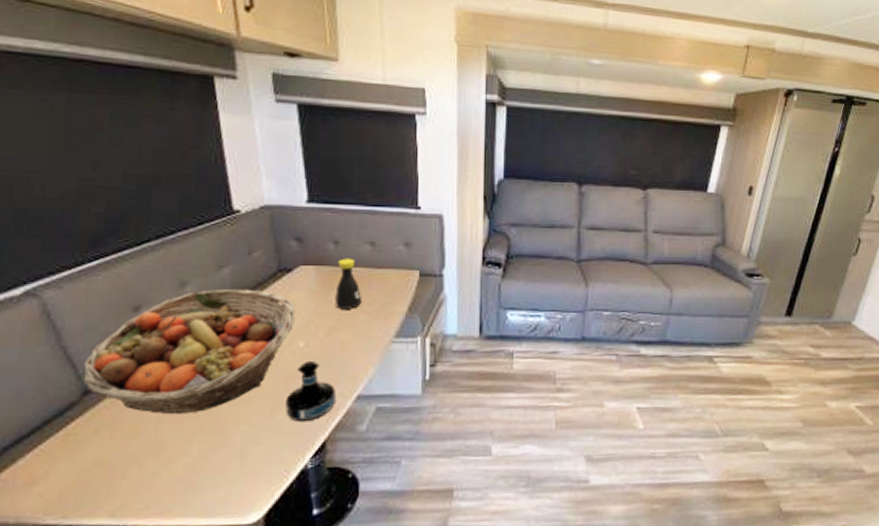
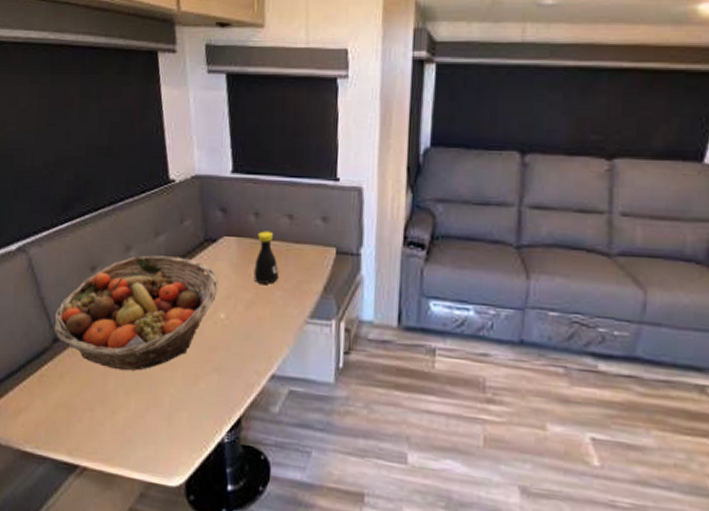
tequila bottle: present [285,360,337,423] -> none [207,332,252,395]

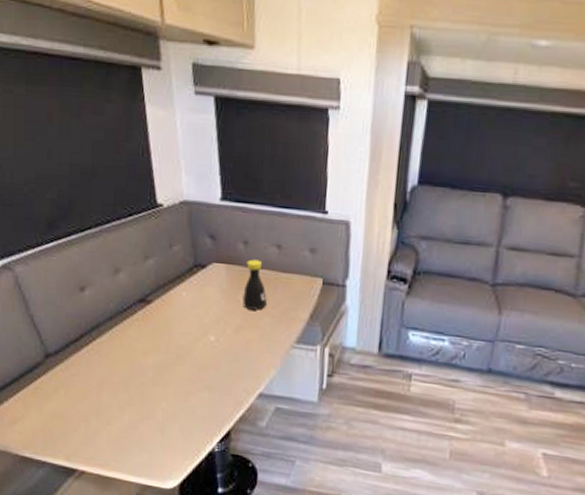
fruit basket: present [53,255,219,371] -> none [45,278,209,387]

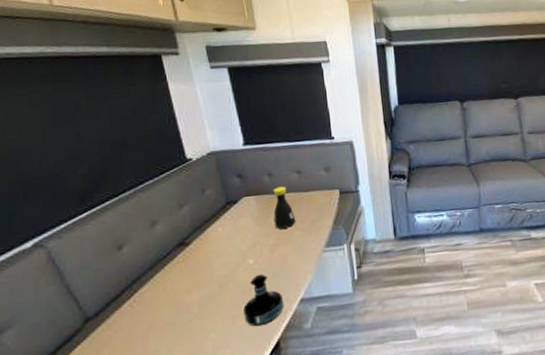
tequila bottle: none [198,354,241,411] -> present [244,273,284,327]

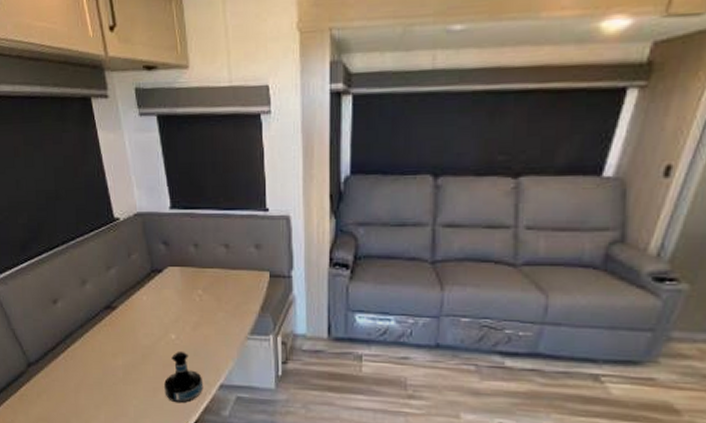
bottle: present [273,186,295,229] -> none [197,260,219,307]

